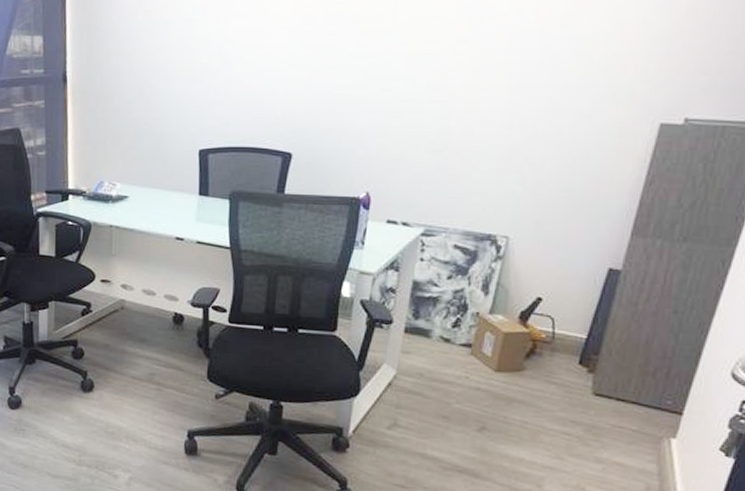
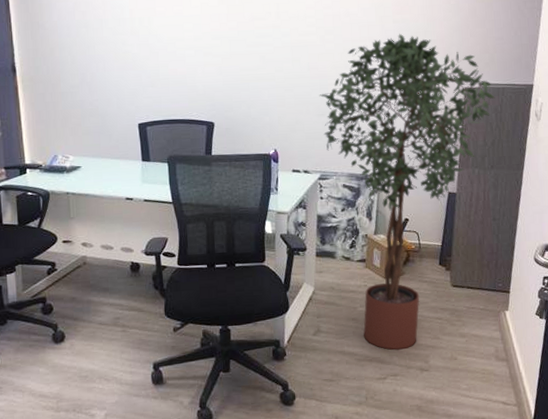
potted tree: none [436,43,708,465] -> present [319,33,495,350]

